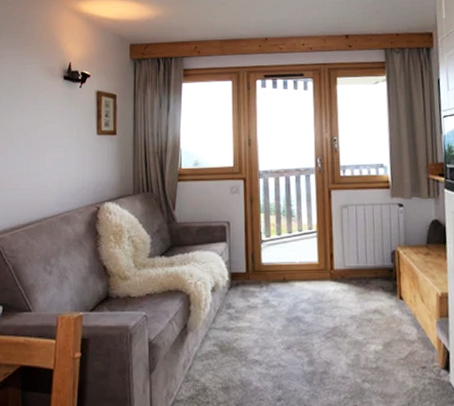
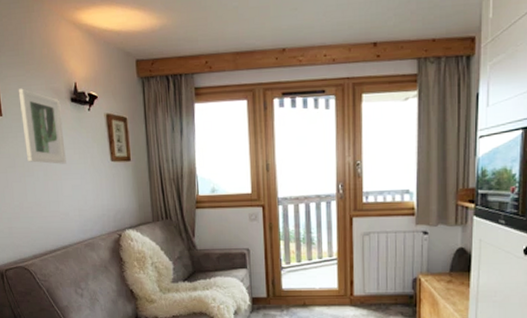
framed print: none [12,66,53,137] -> present [18,88,66,164]

